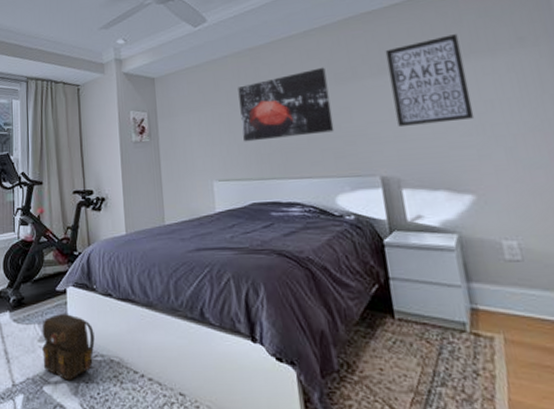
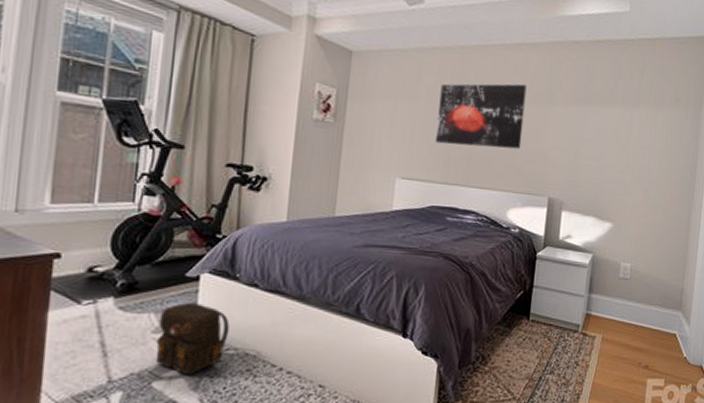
wall art: present [385,34,475,126] -> none [573,81,637,160]

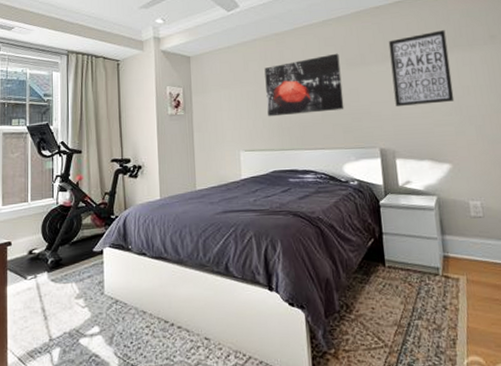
backpack: present [155,303,230,375] -> none [79,272,129,333]
wall art: none [573,81,637,160] -> present [388,30,455,106]

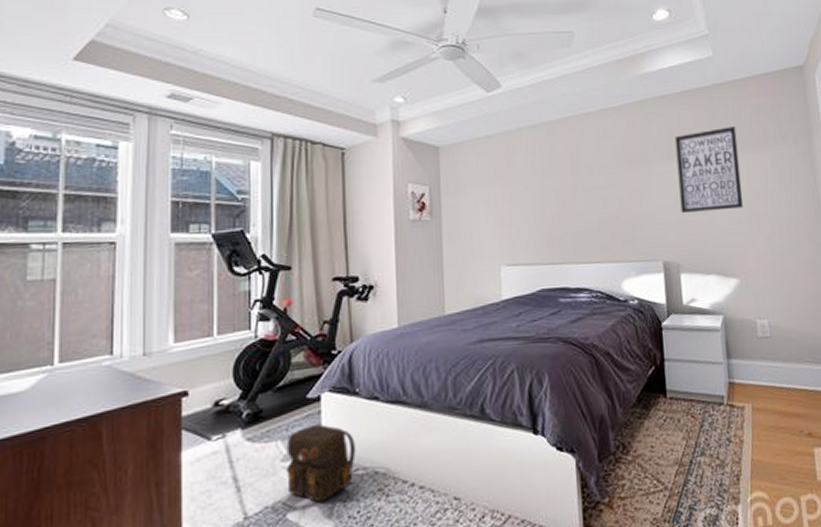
backpack: none [79,272,129,333] -> present [286,424,356,502]
wall art: present [264,53,344,117] -> none [531,149,624,224]

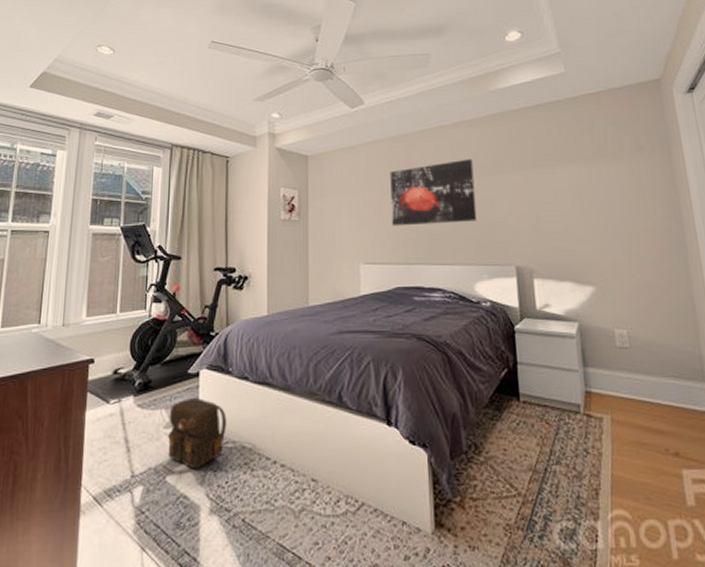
wall art: none [531,149,624,224] -> present [390,158,477,226]
wall art: present [674,126,744,213] -> none [527,138,599,220]

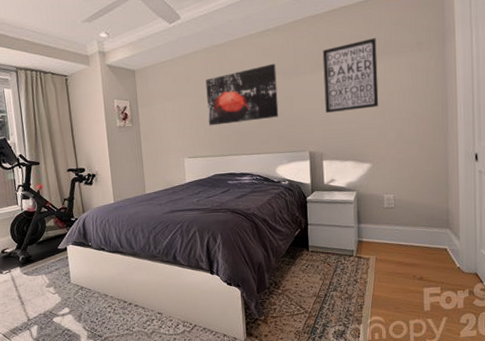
backpack: present [168,398,227,469] -> none [48,265,93,312]
wall art: none [527,138,599,220] -> present [322,38,379,113]

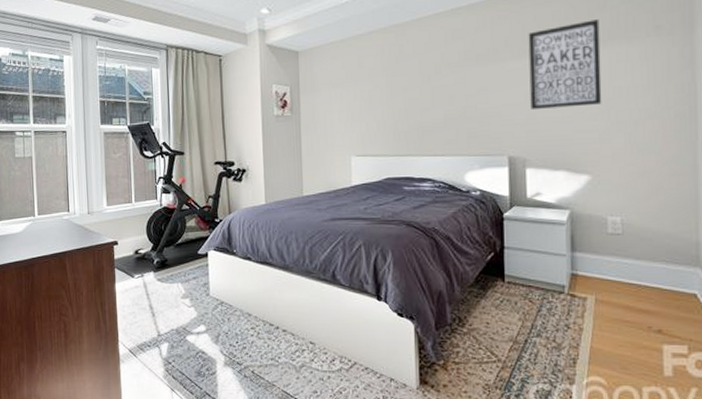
wall art: present [205,63,279,126] -> none [381,47,470,120]

